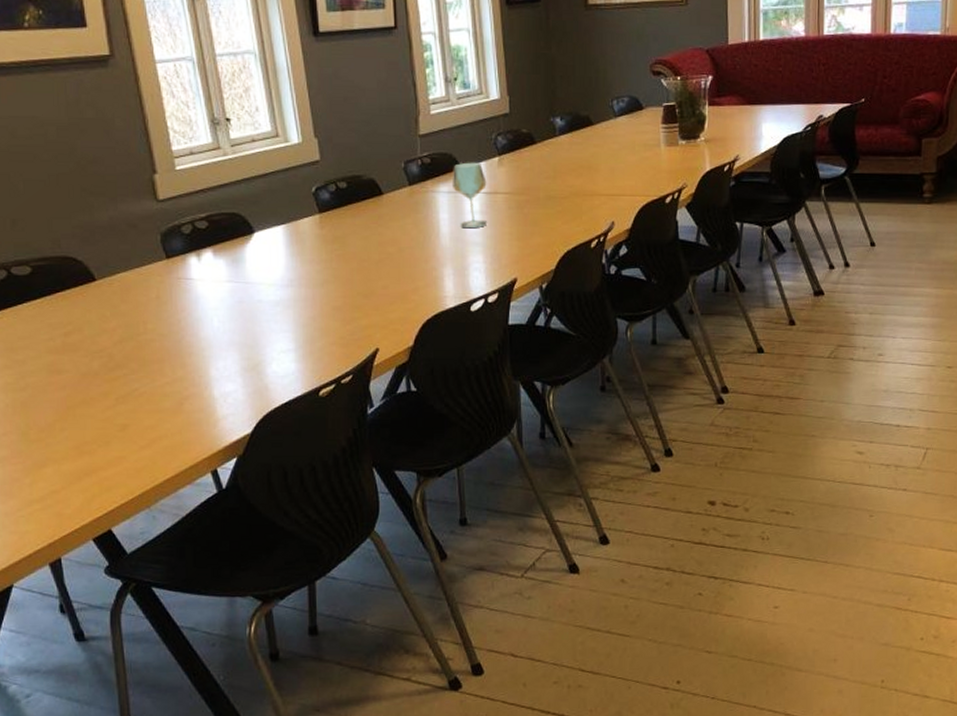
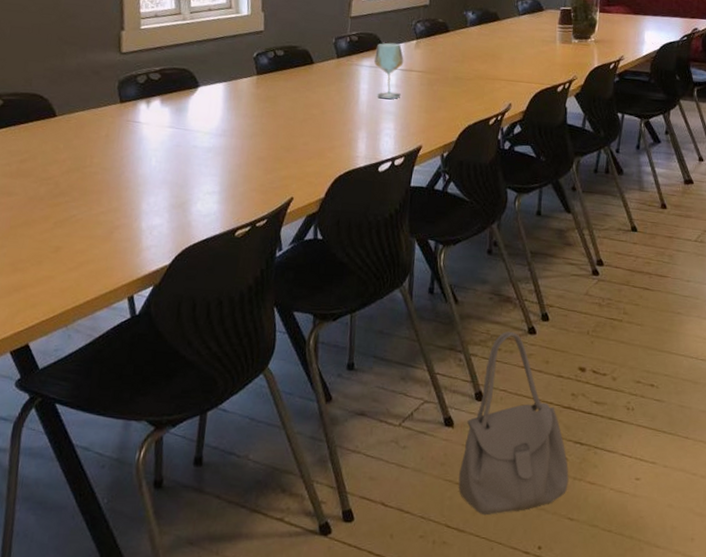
handbag: none [589,471,704,657] -> present [458,332,569,516]

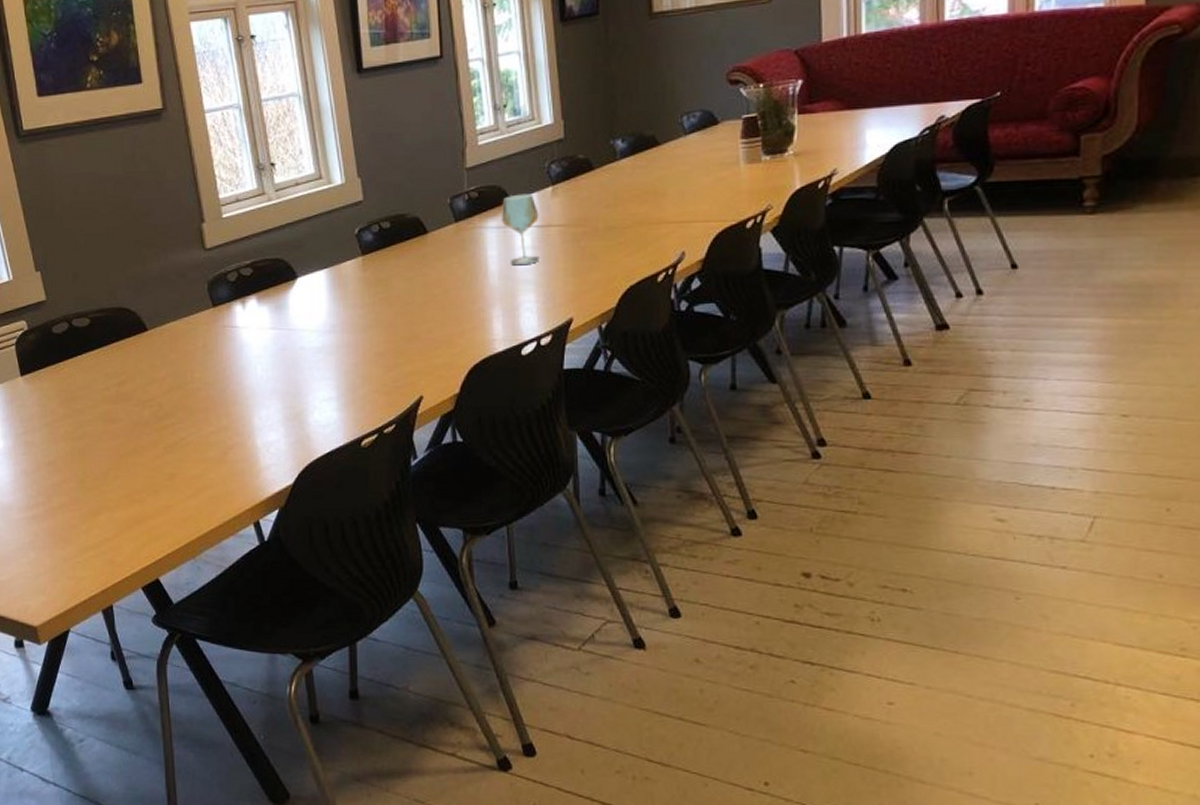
handbag: present [458,332,569,516] -> none [657,535,798,748]

